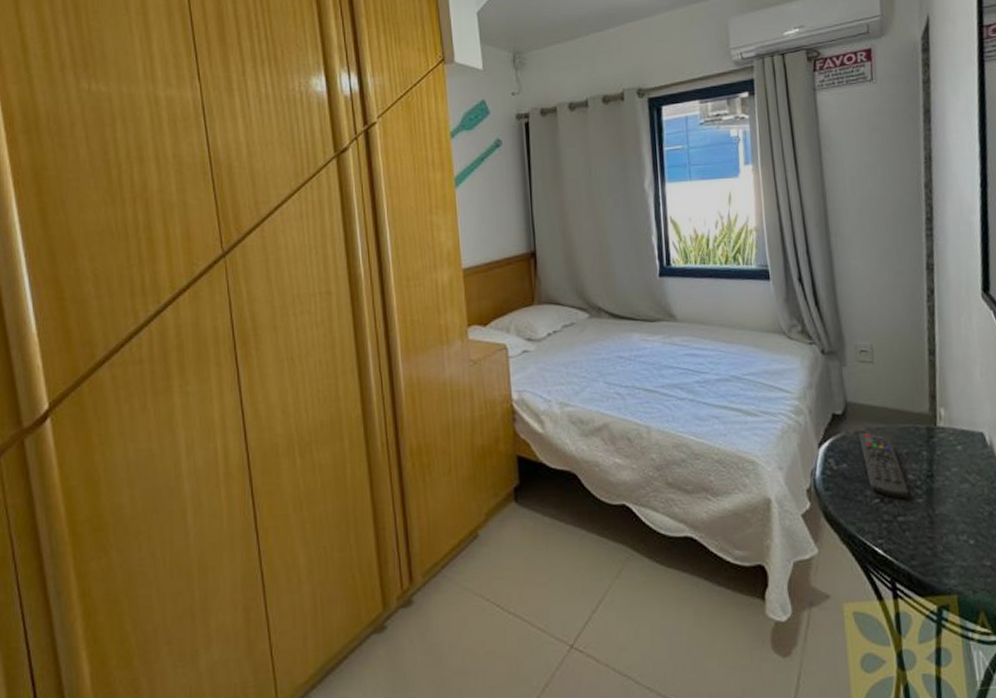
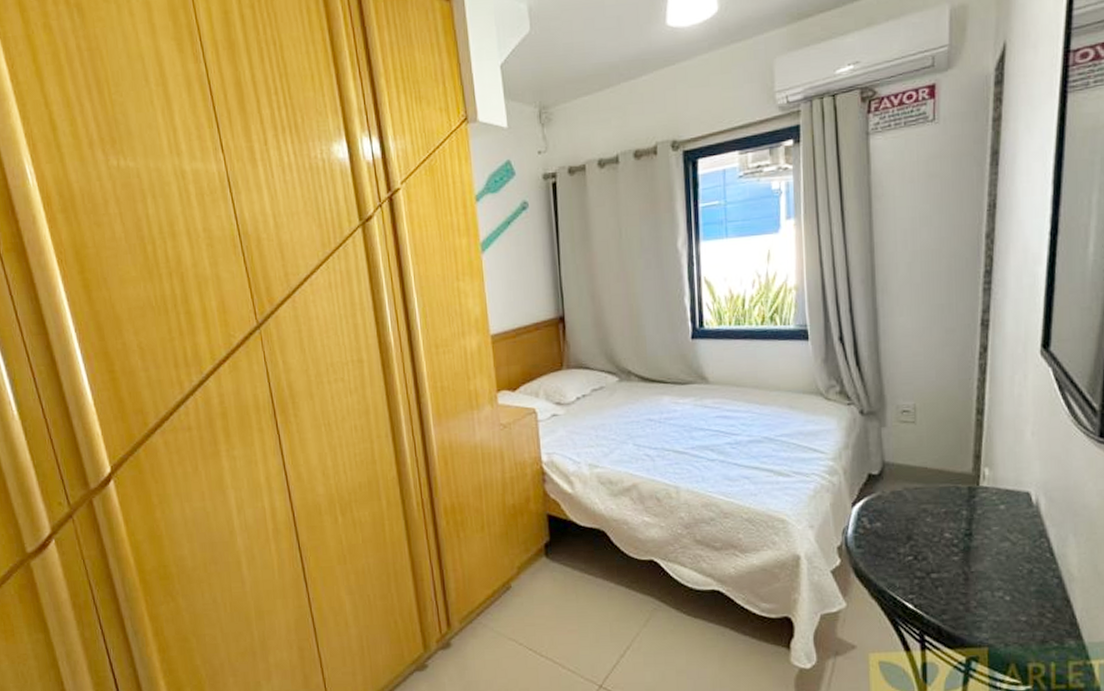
remote control: present [859,432,909,500] -> none [895,492,944,557]

